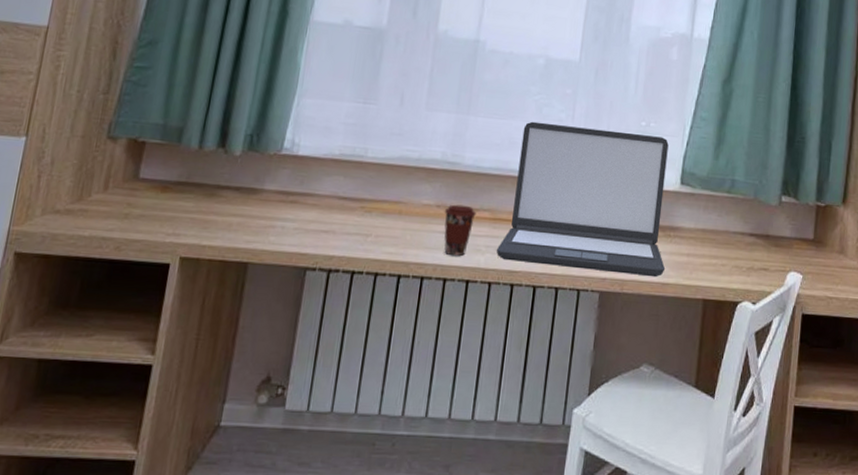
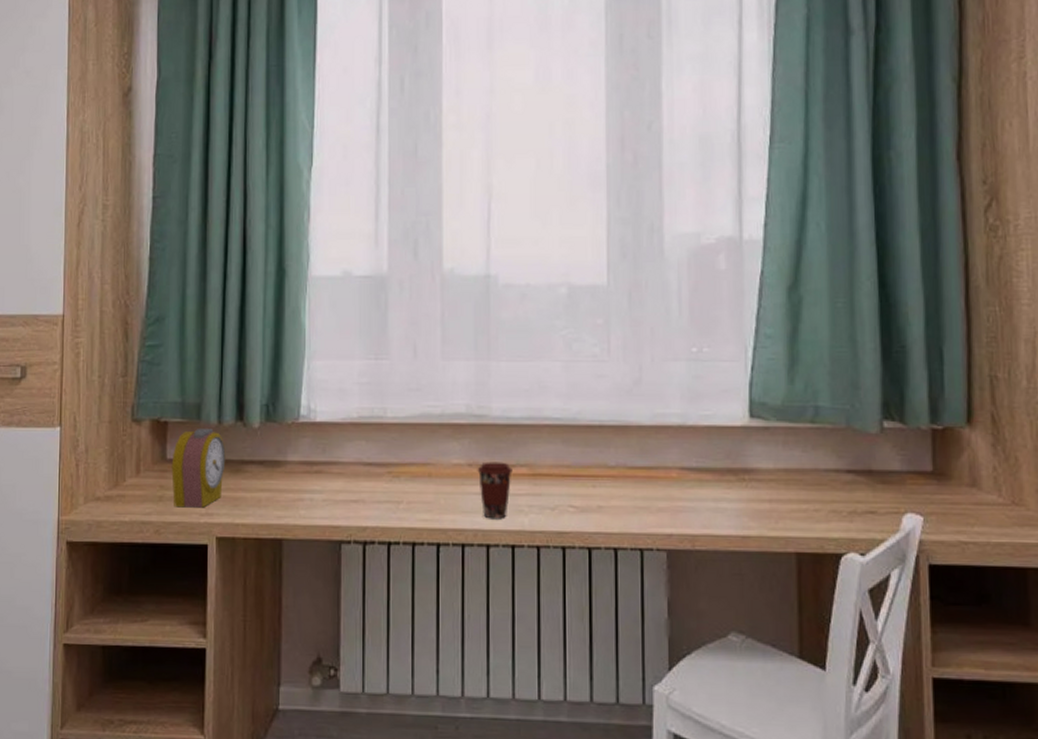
alarm clock: none [139,151,203,228] -> present [171,429,226,508]
laptop: present [496,121,669,277] -> none [540,360,743,530]

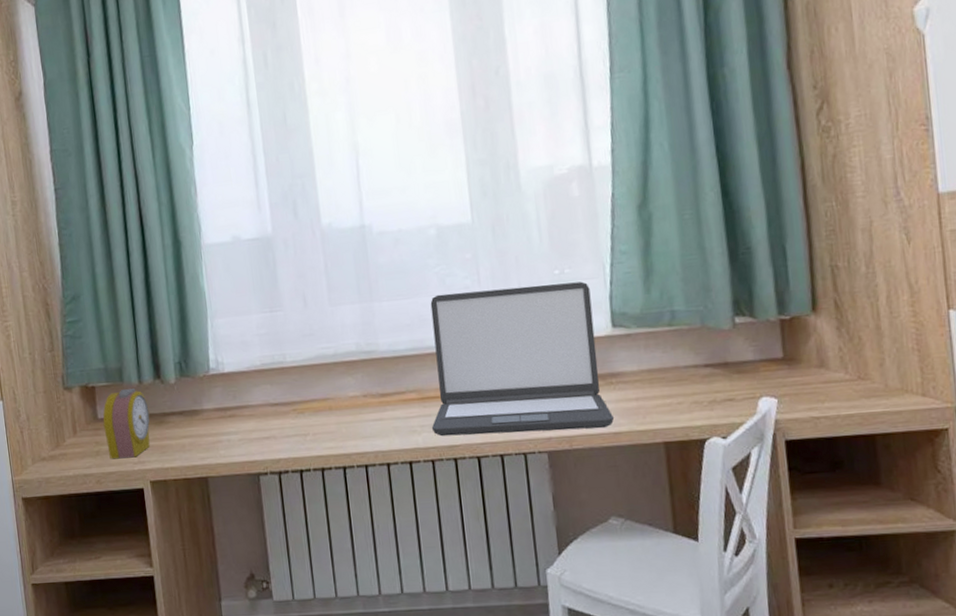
coffee cup: present [477,462,512,519] -> none [371,390,403,441]
laptop: none [540,360,743,530] -> present [430,281,614,437]

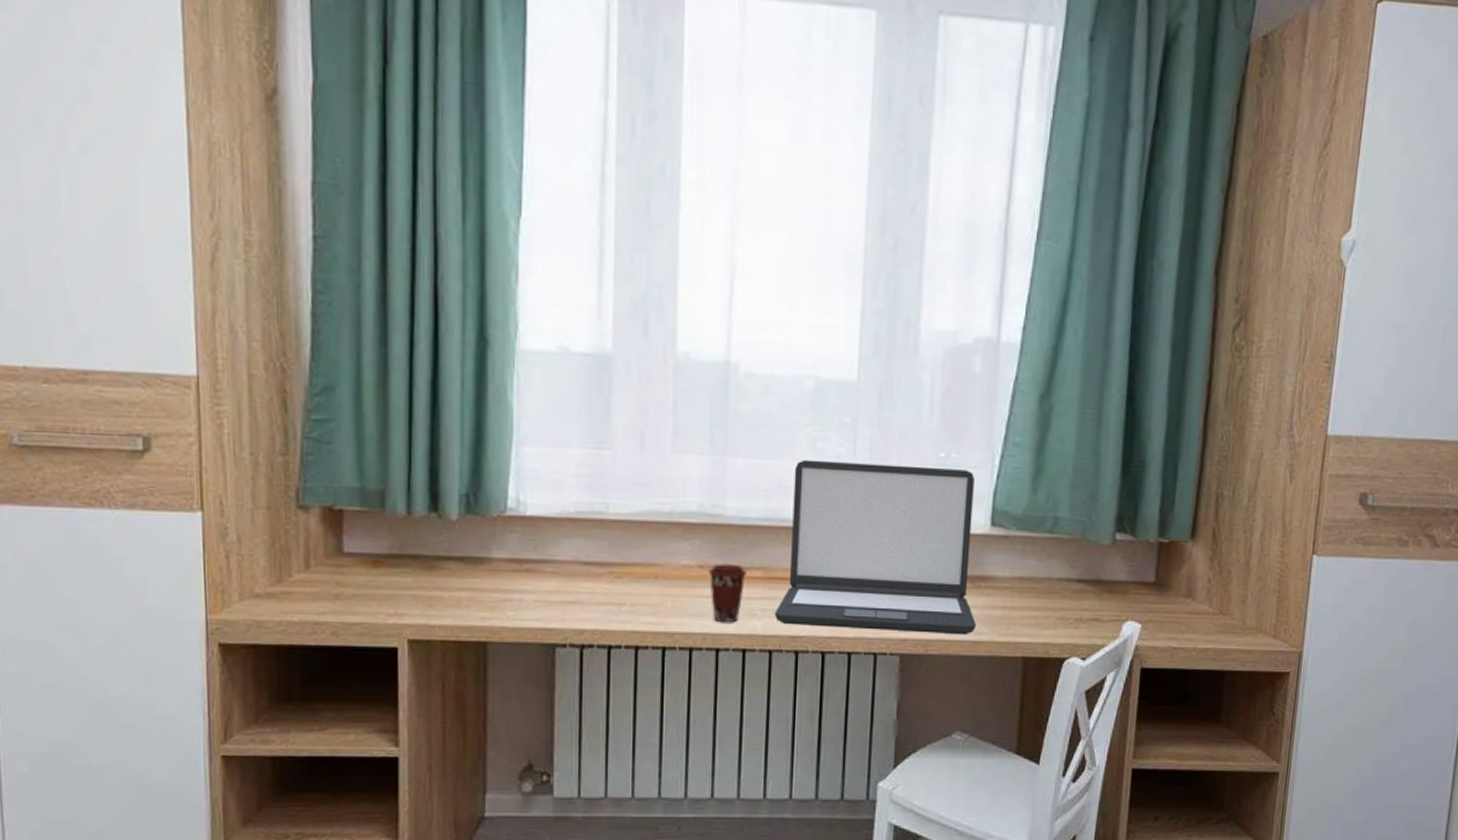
alarm clock: present [103,388,150,460] -> none [350,519,418,608]
coffee cup: none [371,390,403,441] -> present [708,563,747,623]

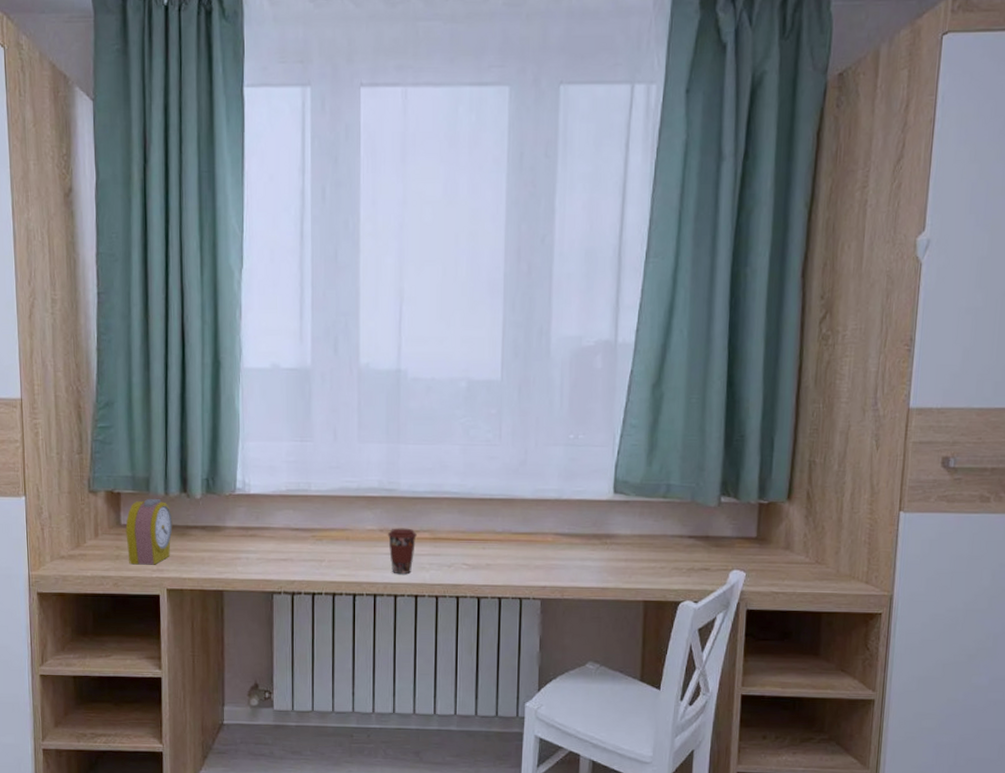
alarm clock: none [350,519,418,608] -> present [125,499,173,565]
laptop: present [774,459,976,635] -> none [439,444,603,583]

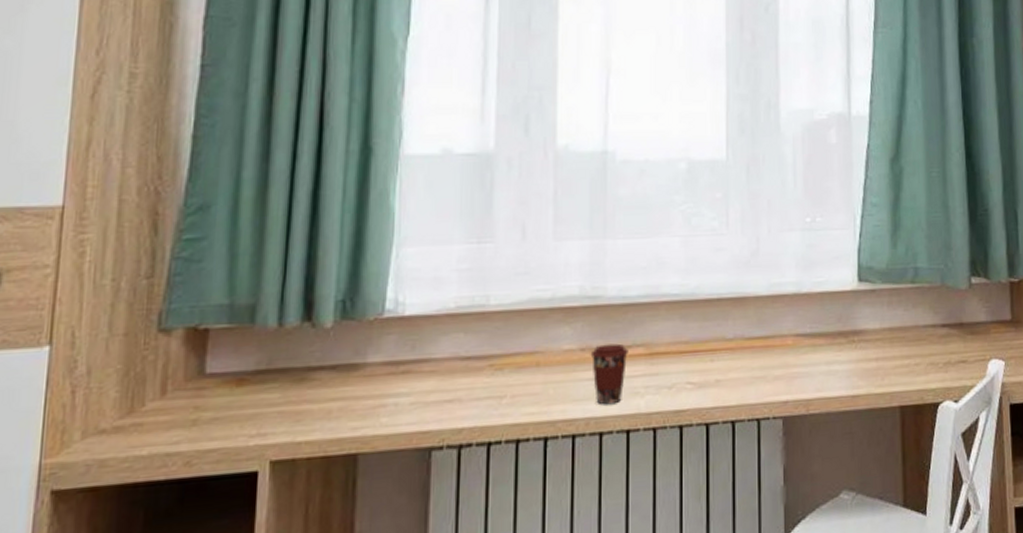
alarm clock: present [125,499,173,565] -> none [211,333,287,431]

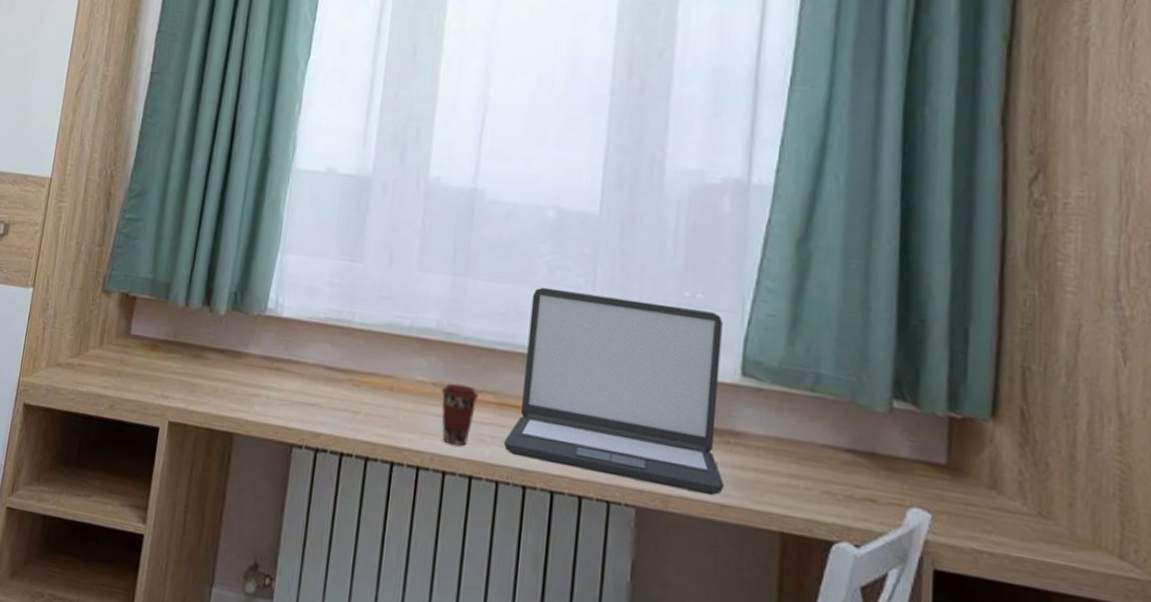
laptop: none [657,232,853,400] -> present [503,287,724,496]

